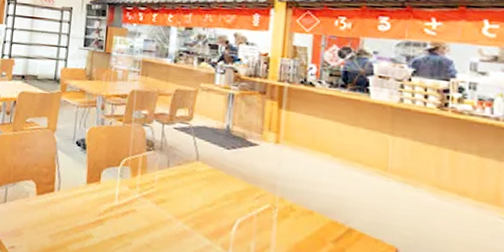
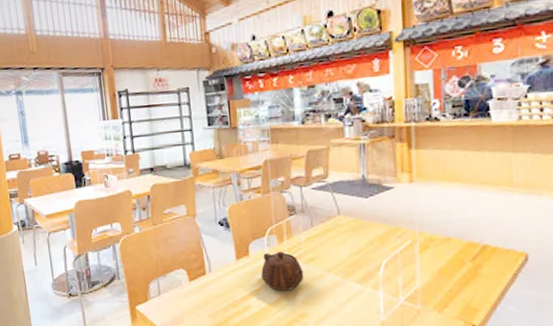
teapot: none [108,183,153,229] -> present [261,251,304,291]

